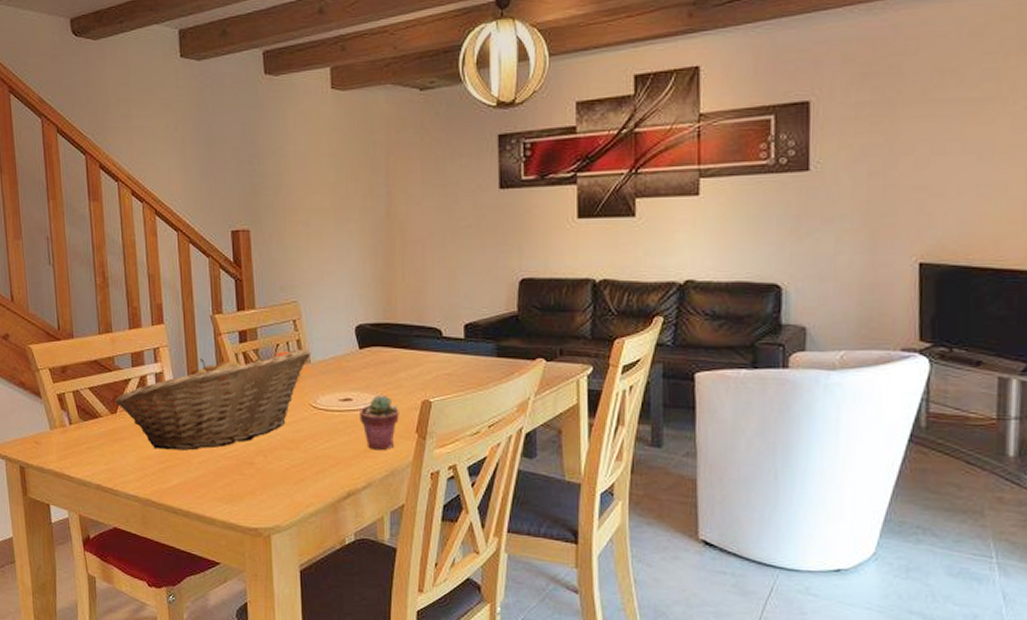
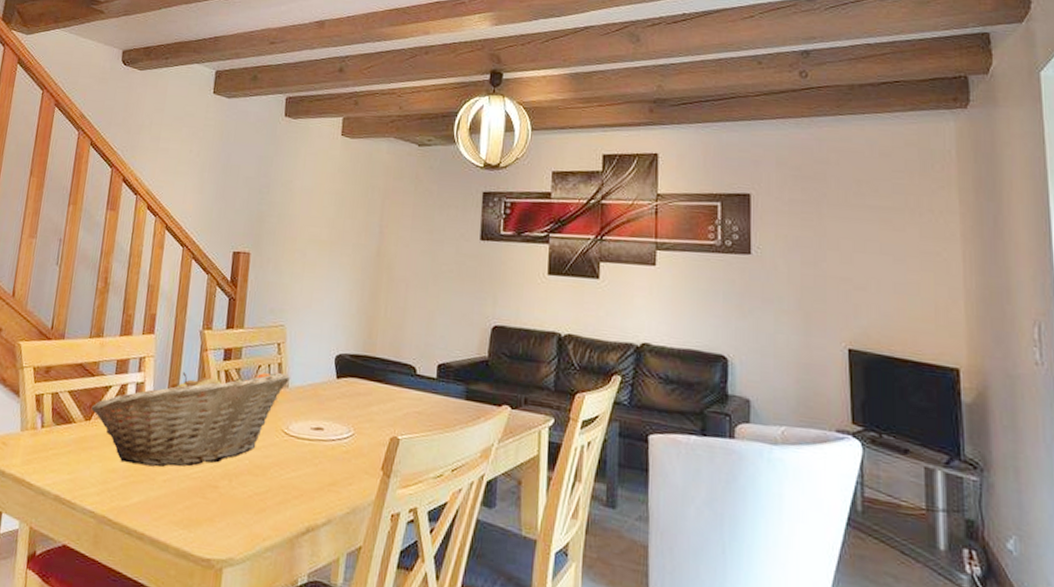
potted succulent: present [360,395,399,451] -> none [328,427,368,485]

